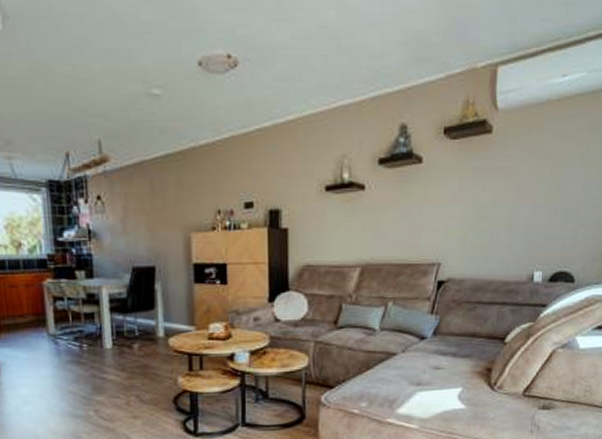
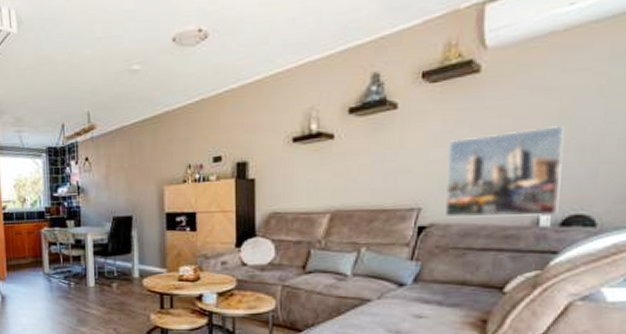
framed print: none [461,188,555,273] -> present [445,124,565,217]

